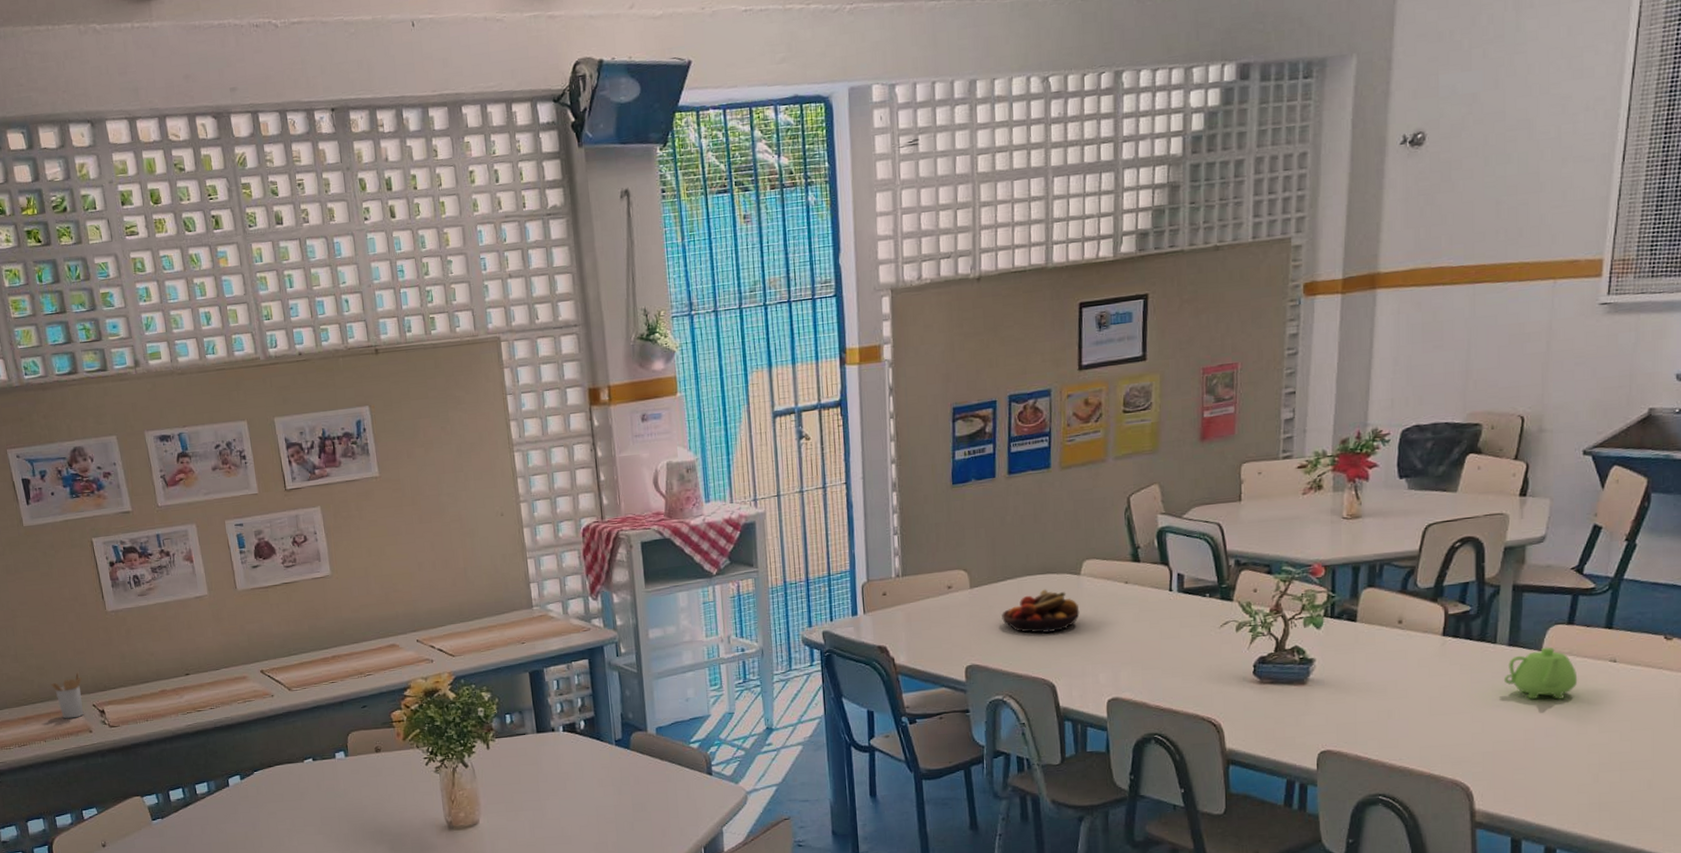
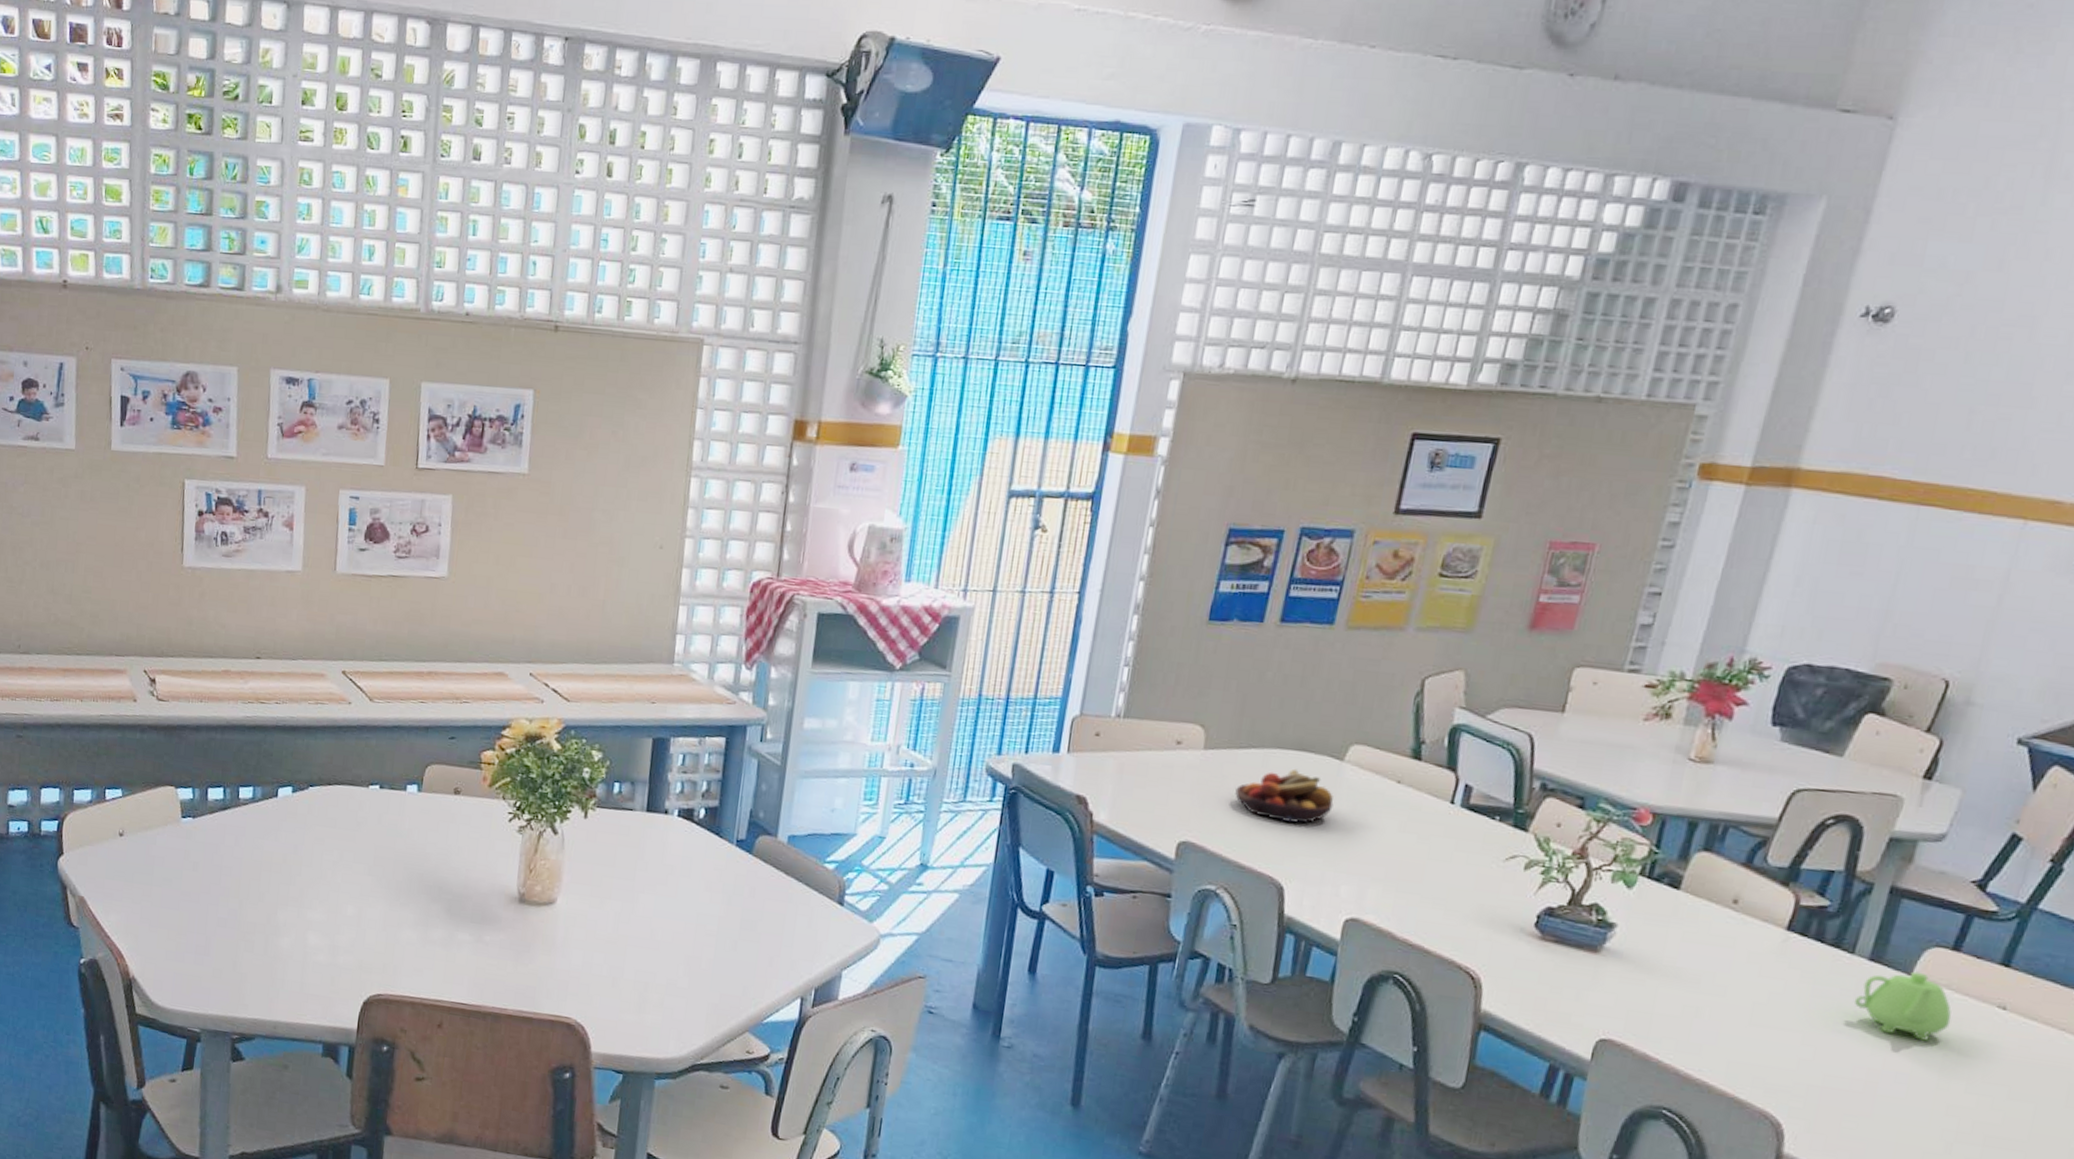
utensil holder: present [51,672,84,719] -> none [102,629,138,682]

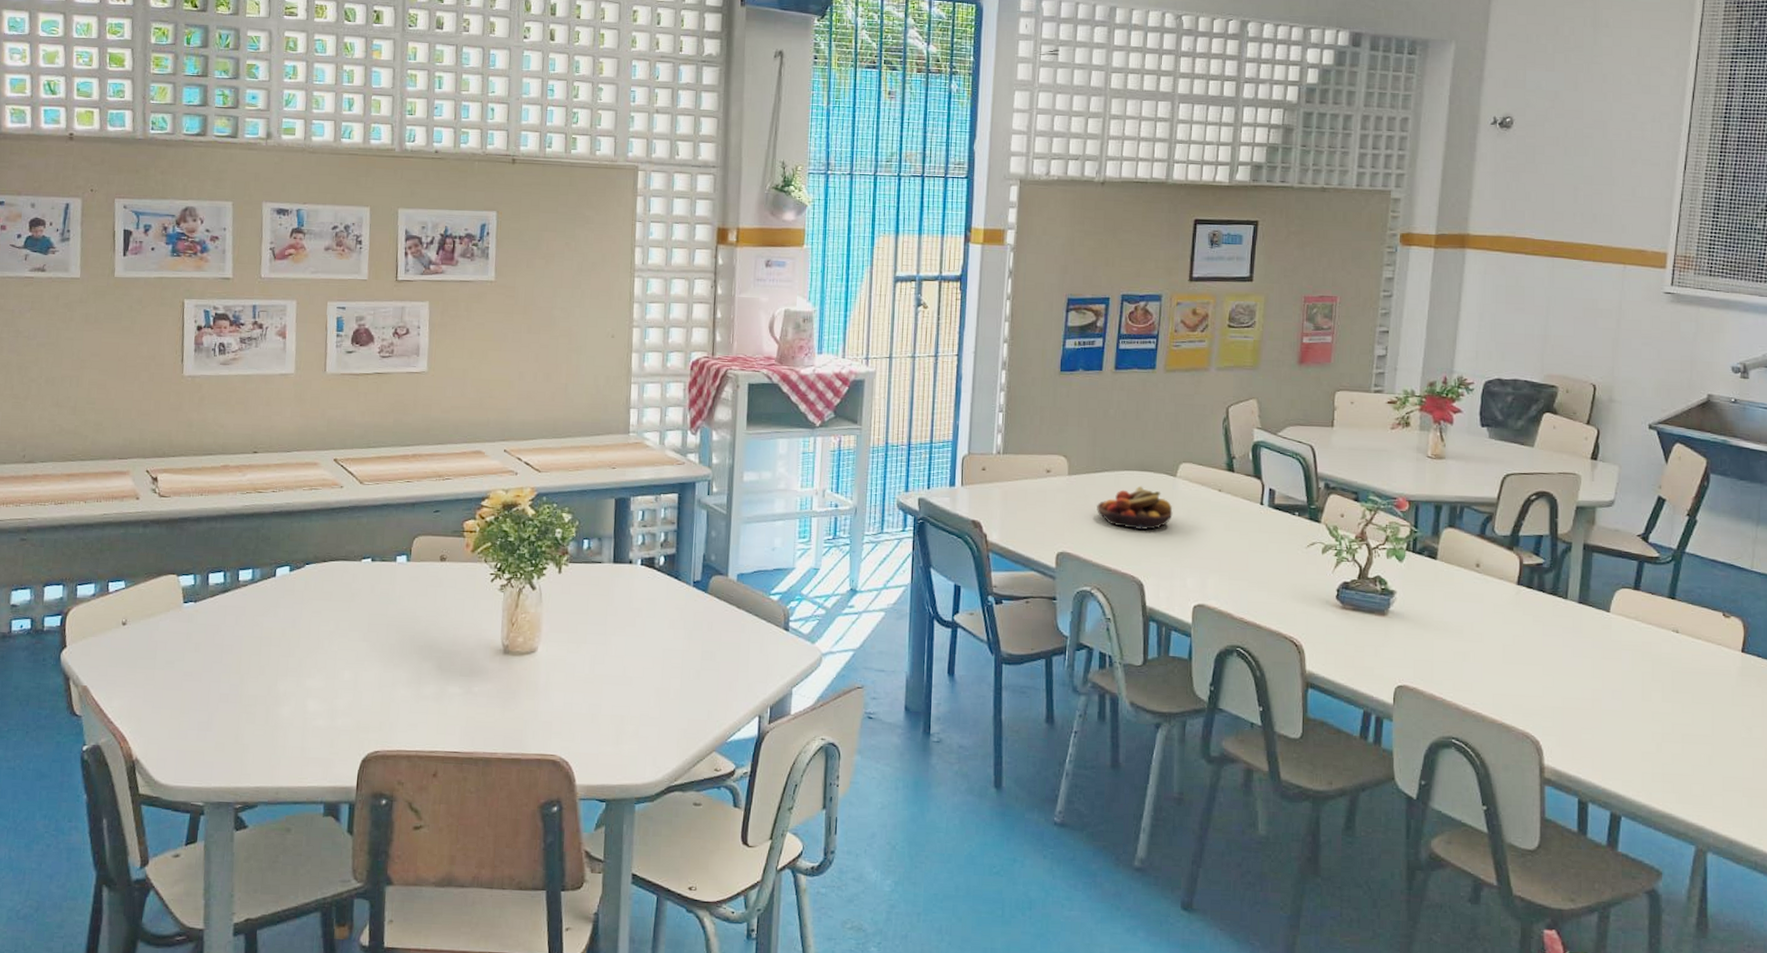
teapot: present [1853,971,1952,1041] -> none [1573,609,1643,663]

